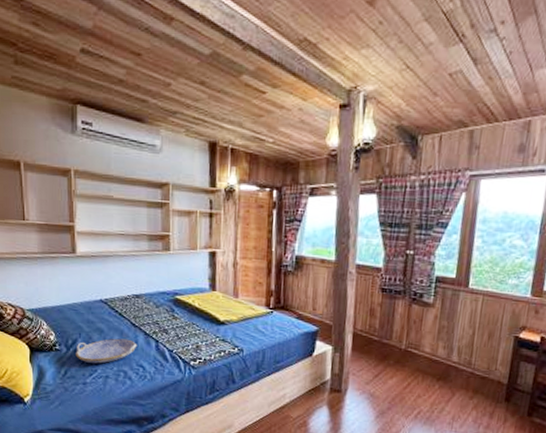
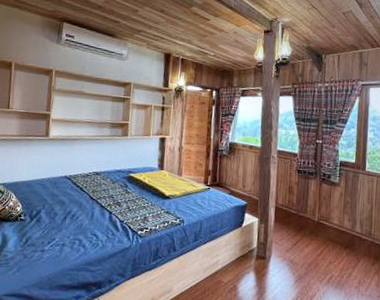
serving tray: present [76,338,137,364] -> none [38,210,93,233]

